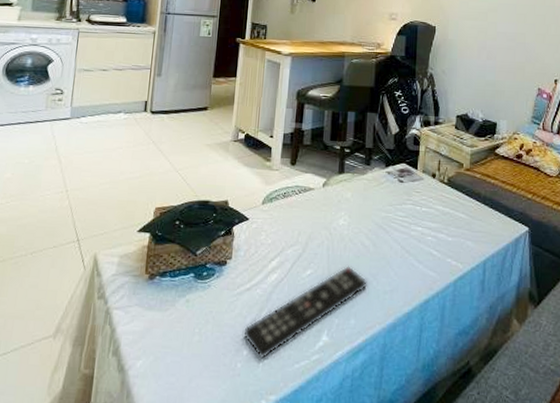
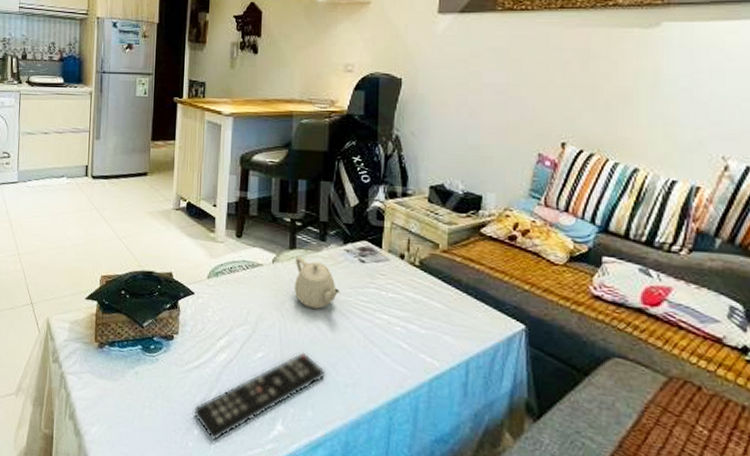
teapot: none [341,180,382,226] -> present [294,256,341,309]

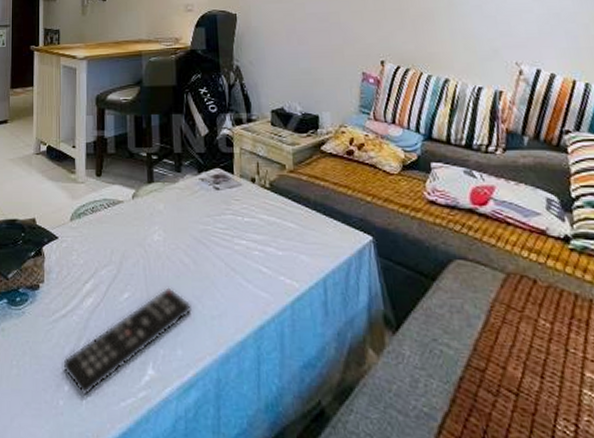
teapot: present [294,256,341,309] -> none [154,190,199,241]

